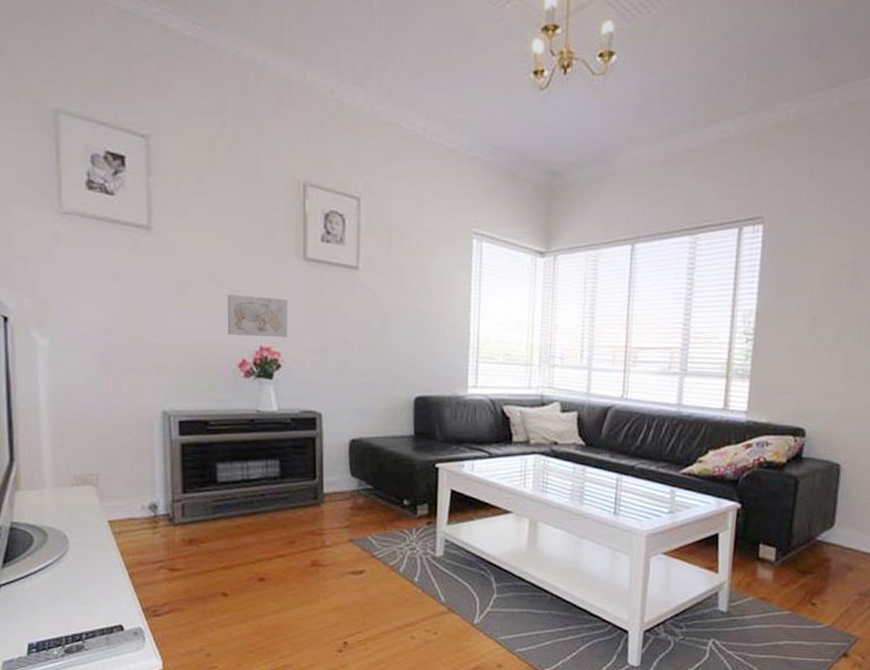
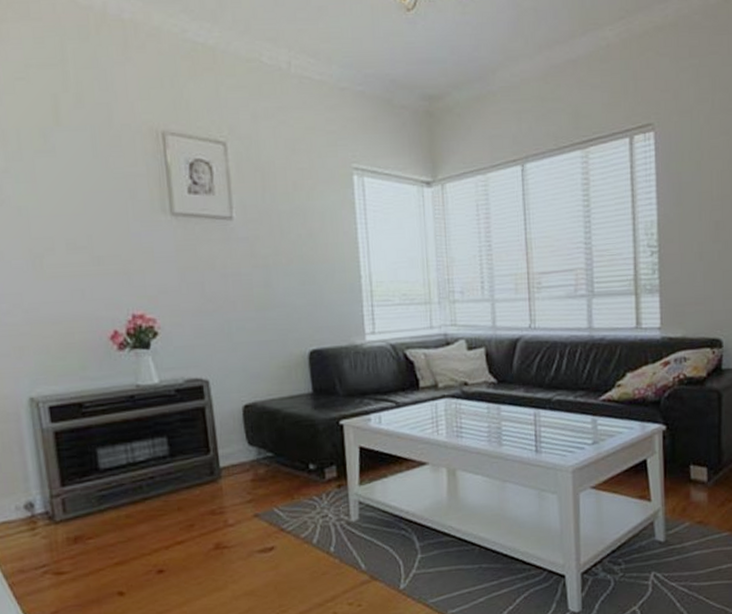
wall art: present [227,295,288,337] -> none [89,259,162,305]

